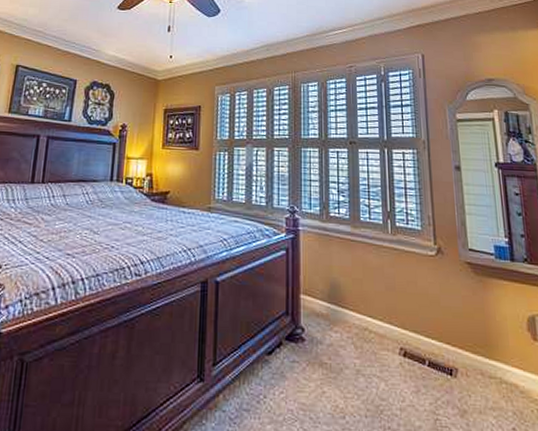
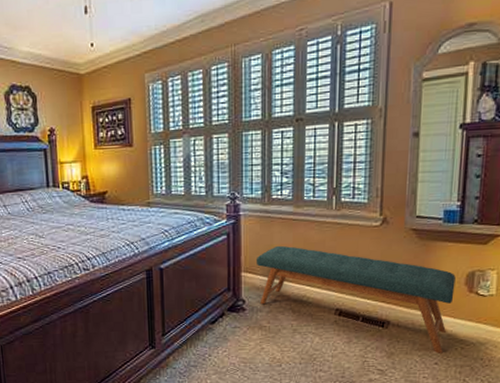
bench: none [315,267,519,416] -> present [256,245,456,354]

